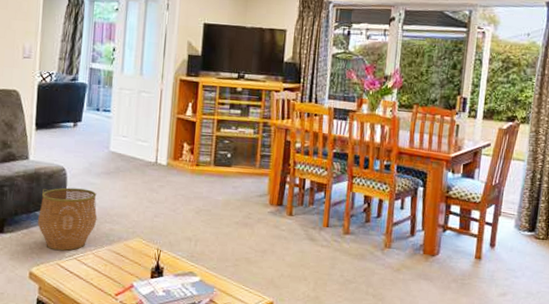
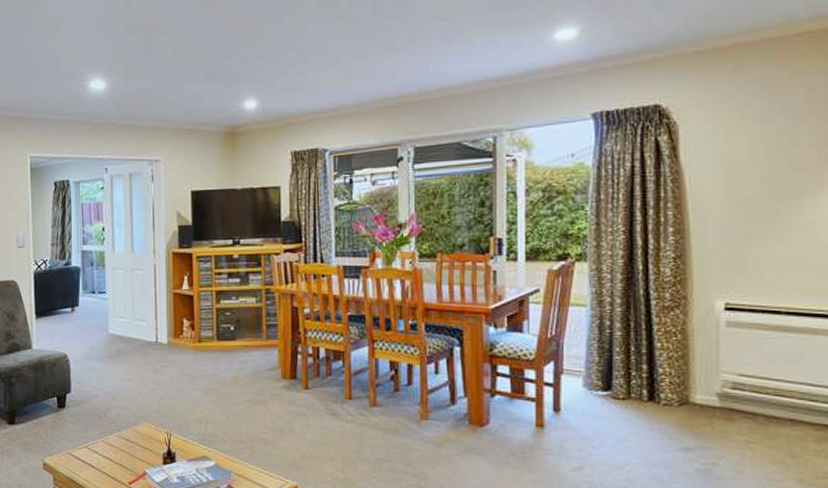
basket: present [38,187,98,251] -> none [46,374,104,440]

